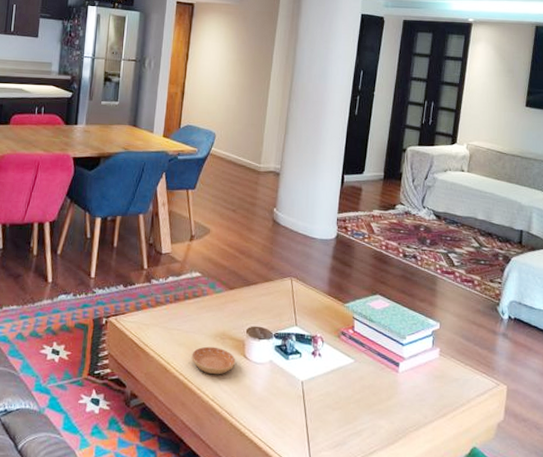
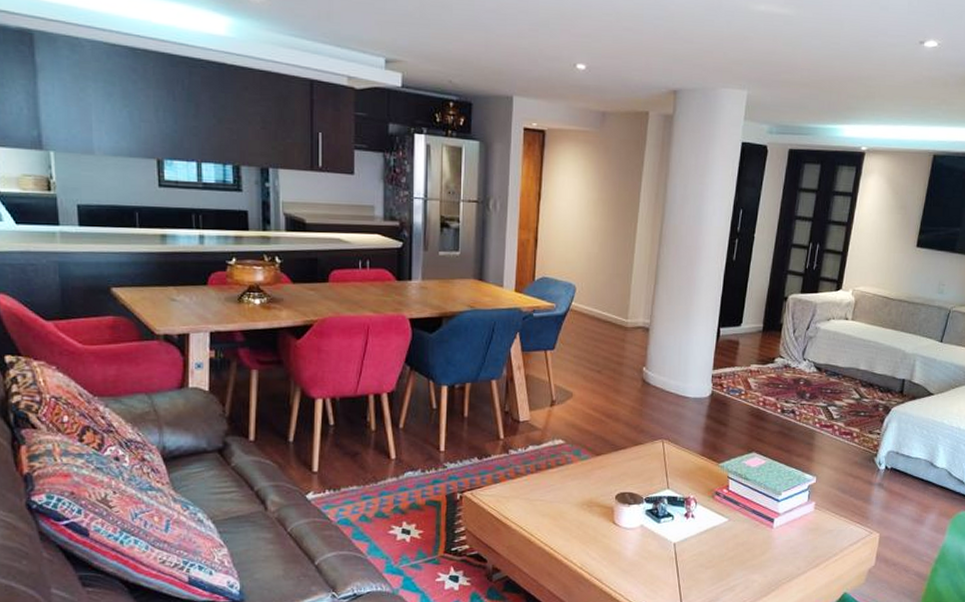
saucer: present [192,346,236,375] -> none [557,515,605,543]

